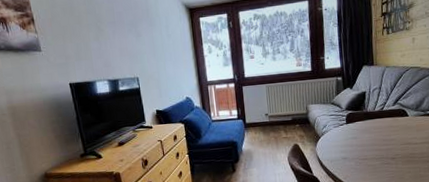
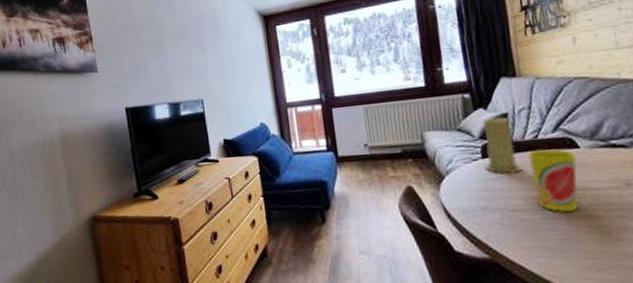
candle: none [348,94,372,135] -> present [483,117,523,174]
cup: none [376,117,405,159] -> present [528,149,579,212]

